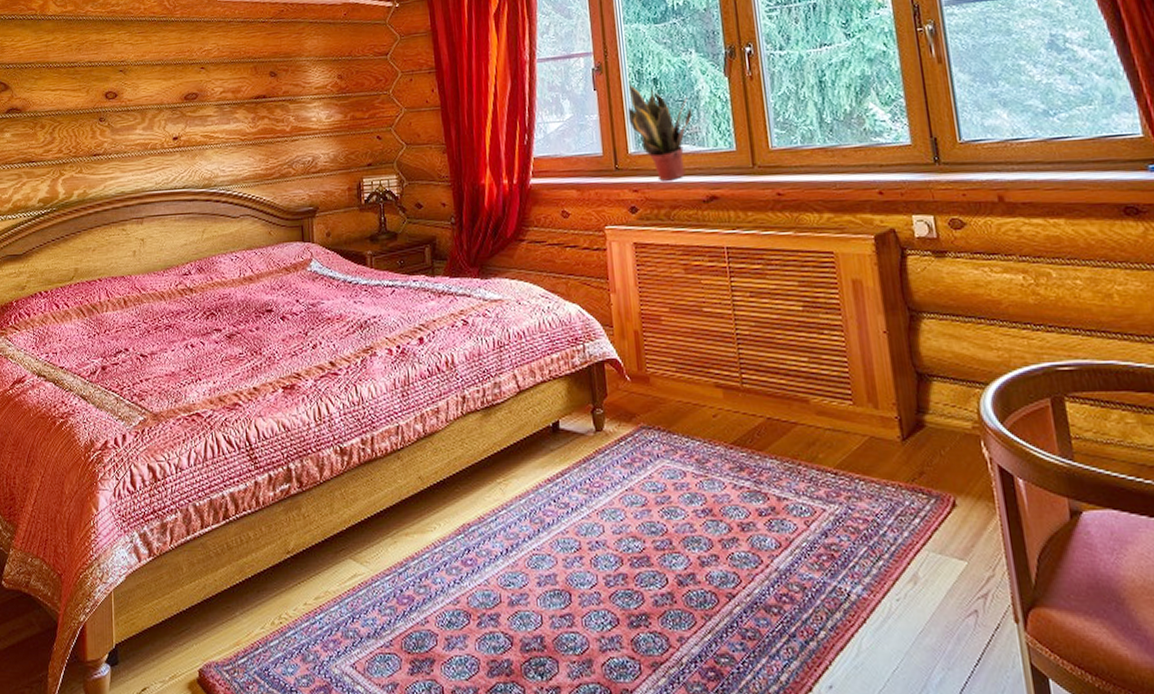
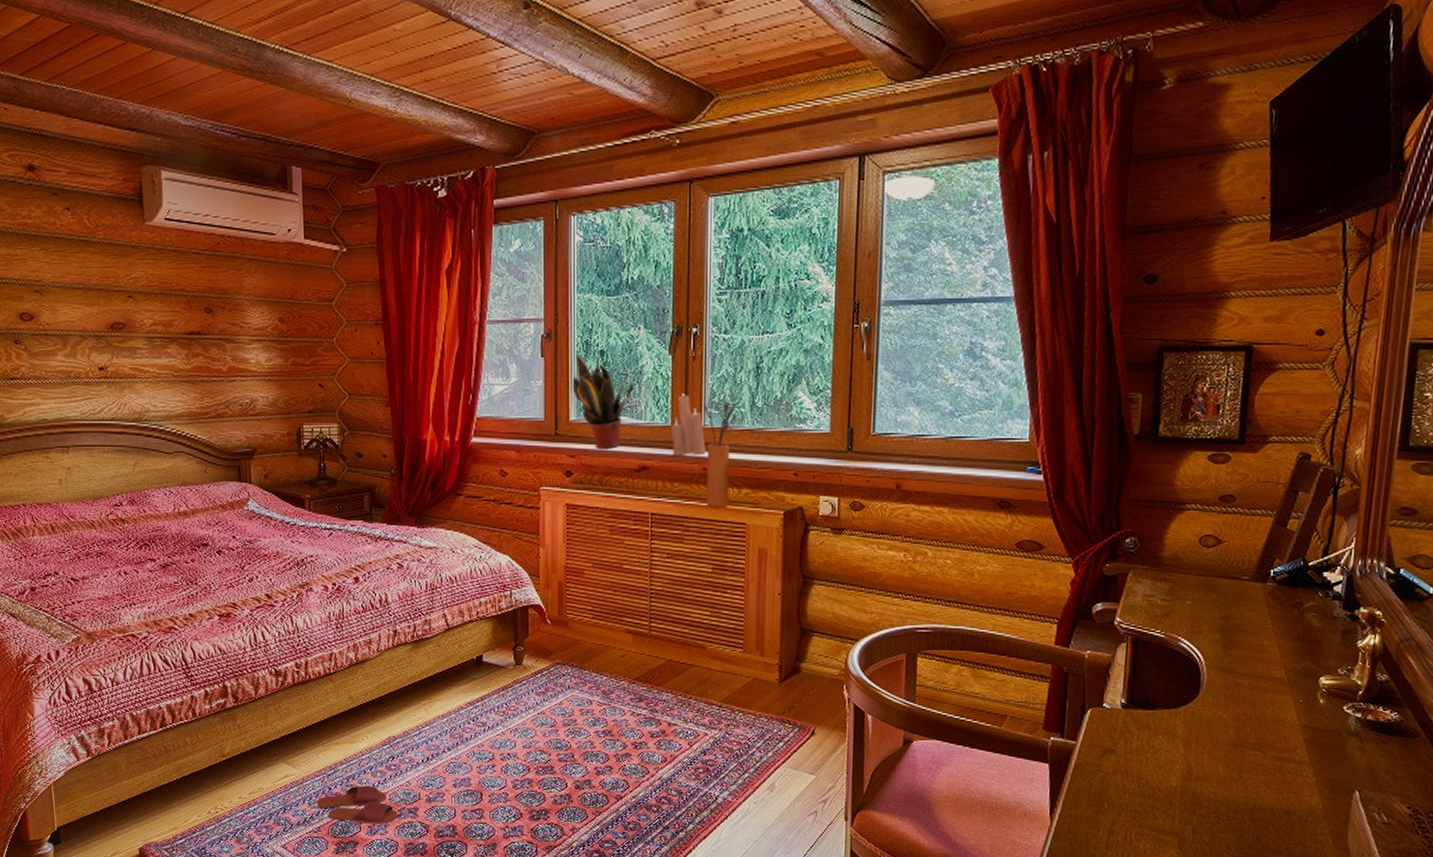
slippers: none [388,585,478,635] -> present [318,785,398,824]
candle: none [736,115,778,182] -> present [671,393,706,455]
vase: none [768,108,811,237] -> present [704,390,745,508]

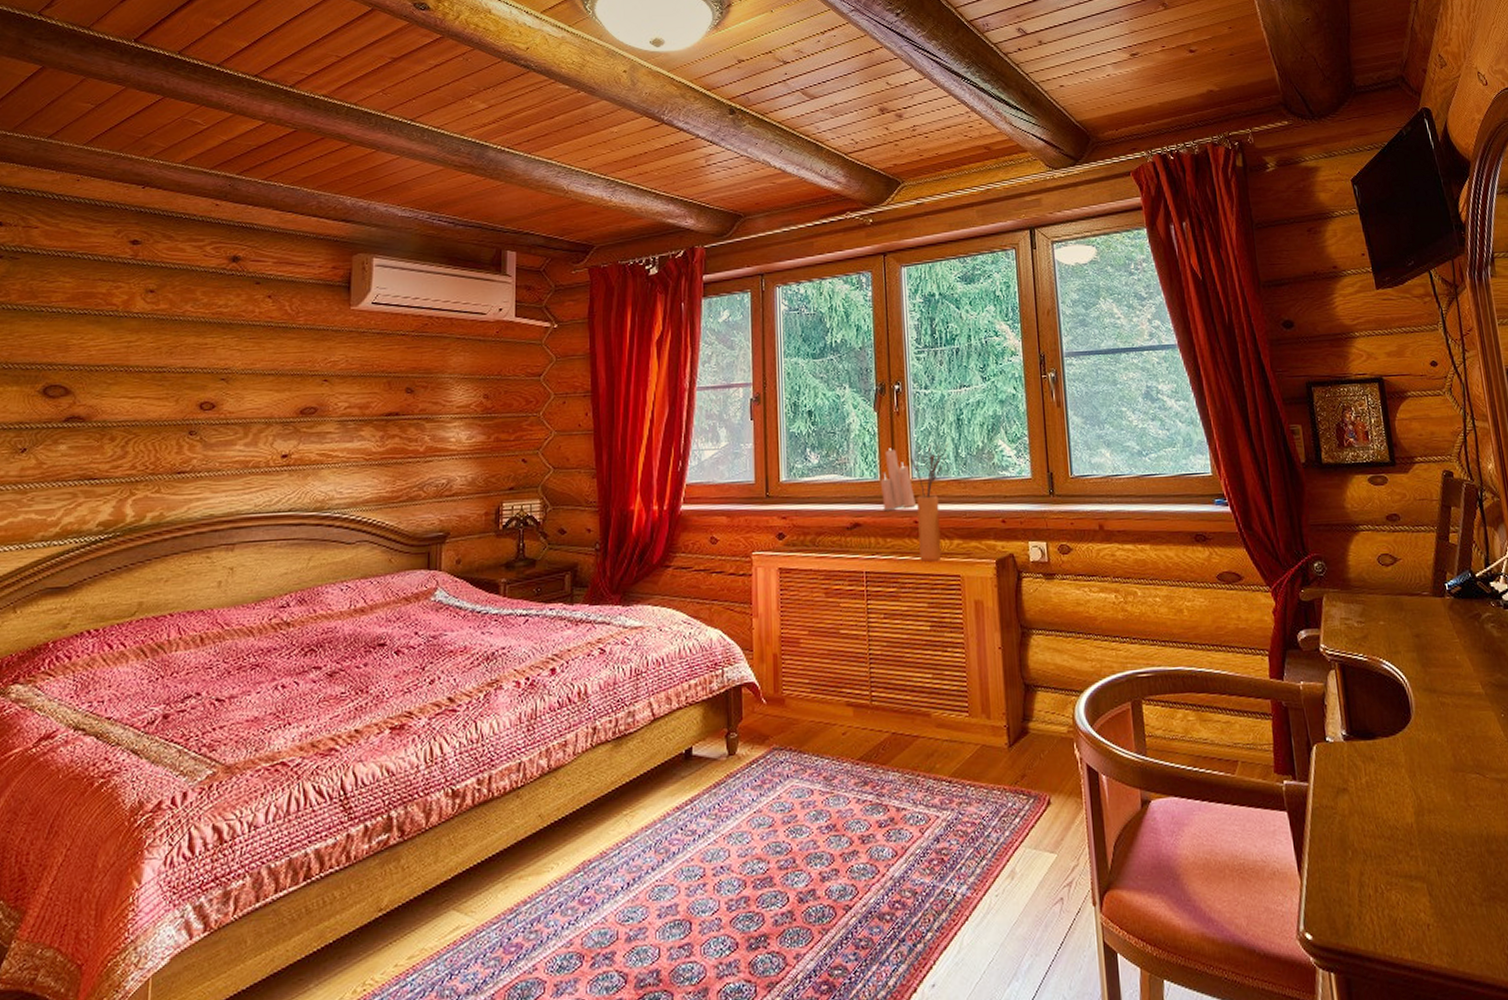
slippers: present [318,785,398,824] -> none [493,928,591,981]
potted plant: present [572,354,634,449] -> none [782,416,842,509]

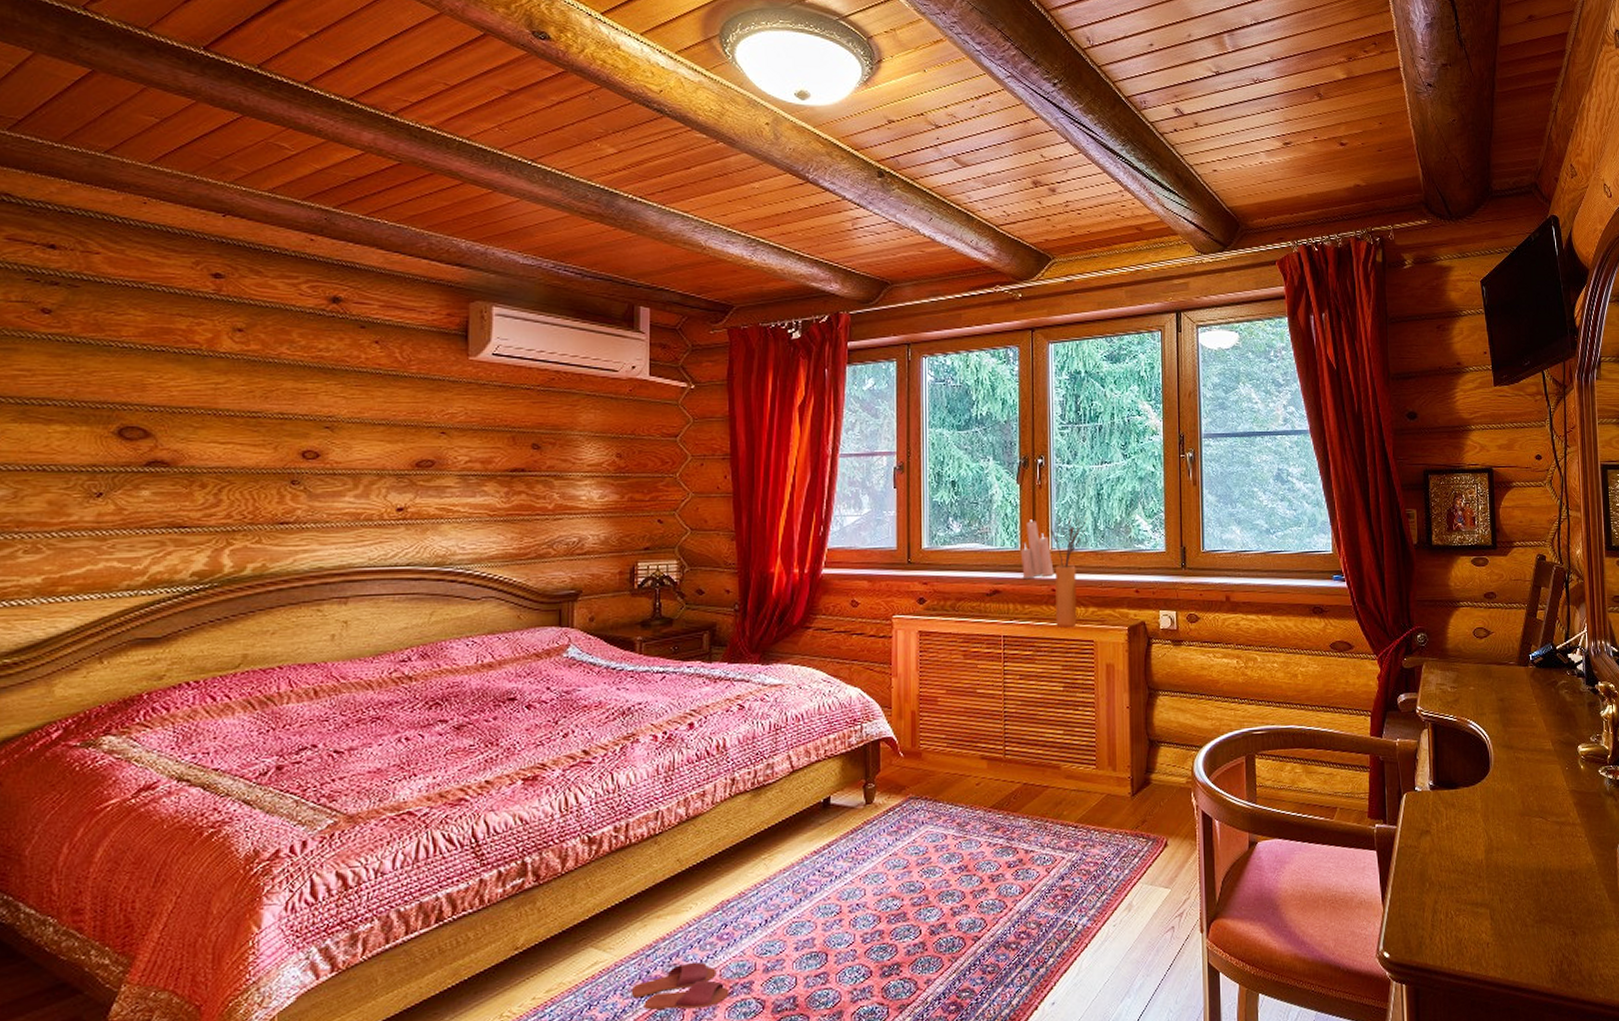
slippers: none [493,928,591,981] -> present [632,961,729,1010]

